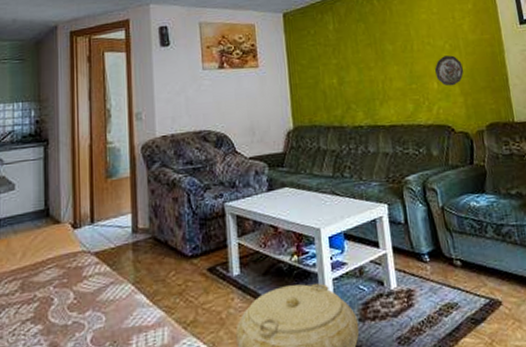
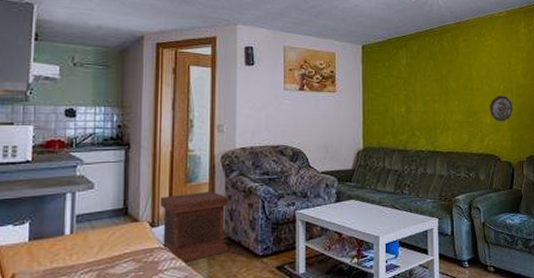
side table: none [82,185,154,269] -> present [161,190,228,264]

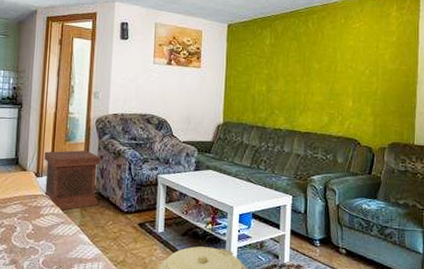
decorative plate: present [490,96,513,122] -> none [353,80,377,107]

